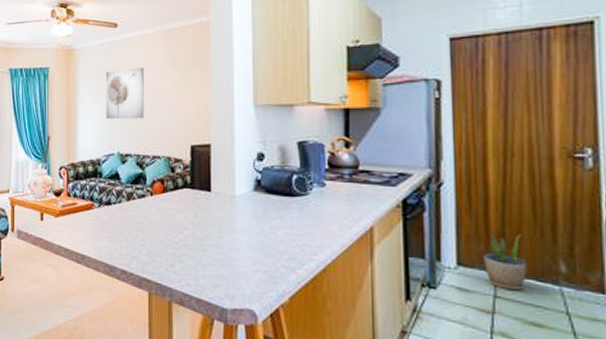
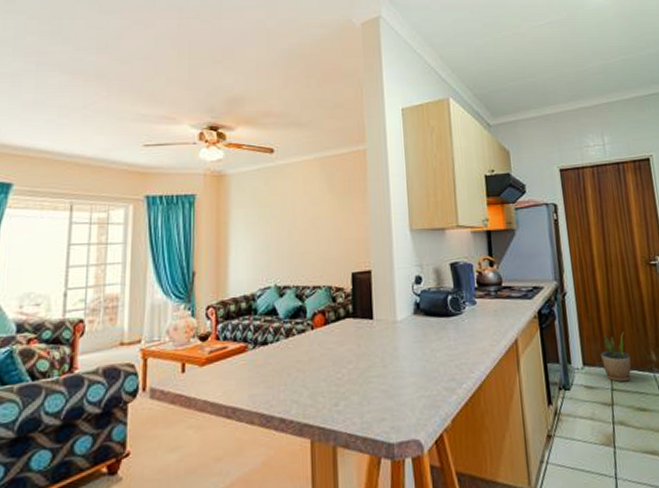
wall art: present [105,67,144,120] -> none [260,194,303,250]

